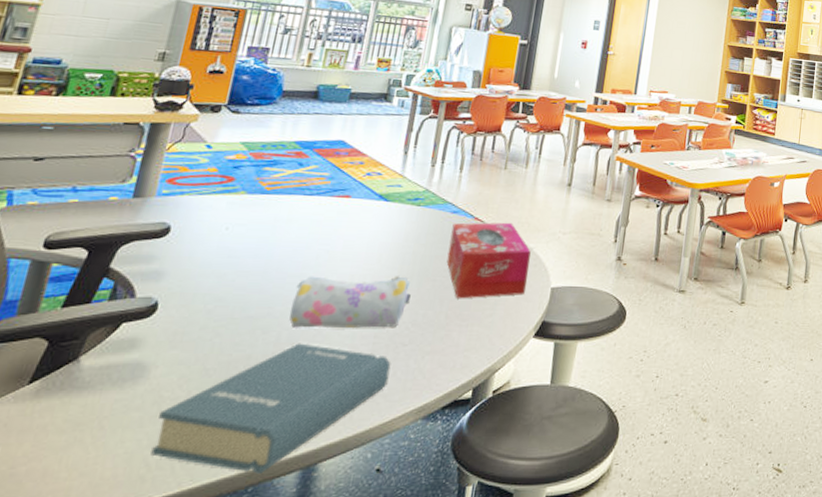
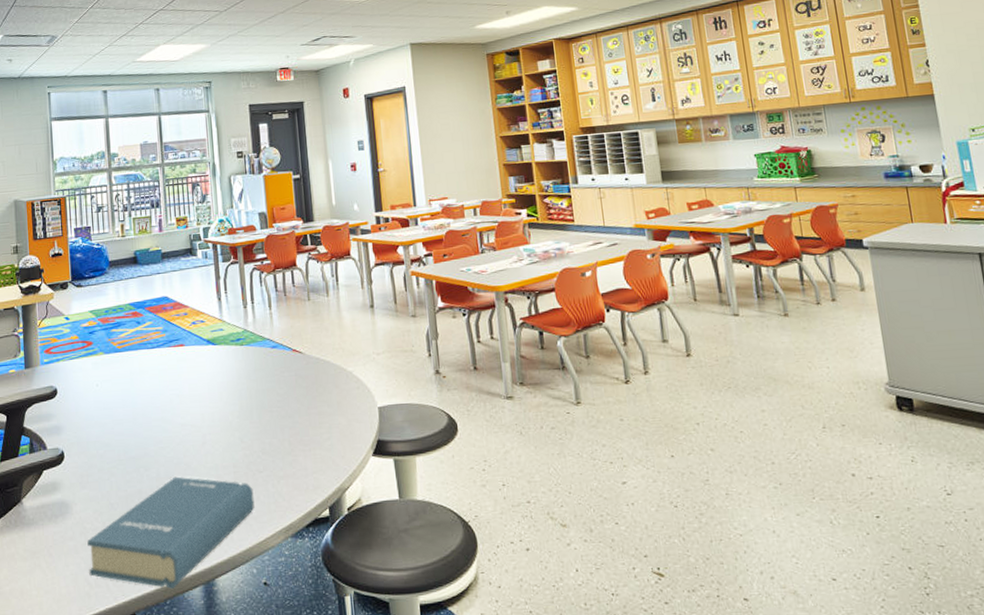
pencil case: present [289,276,411,328] -> none [161,411,255,464]
tissue box: present [446,222,531,299] -> none [275,350,354,426]

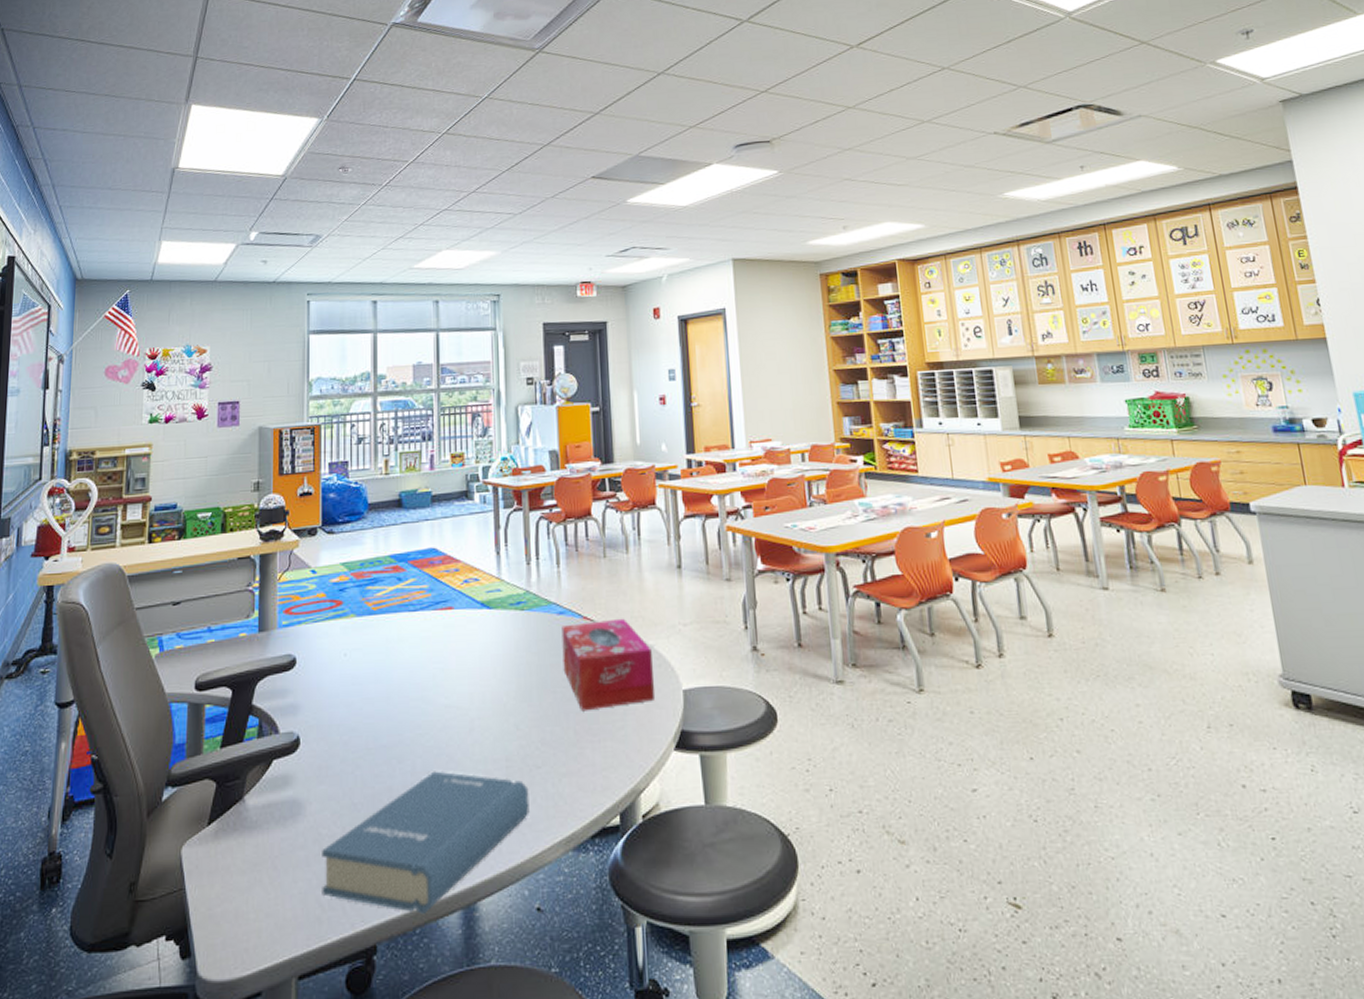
tissue box: none [275,350,354,426] -> present [561,618,654,711]

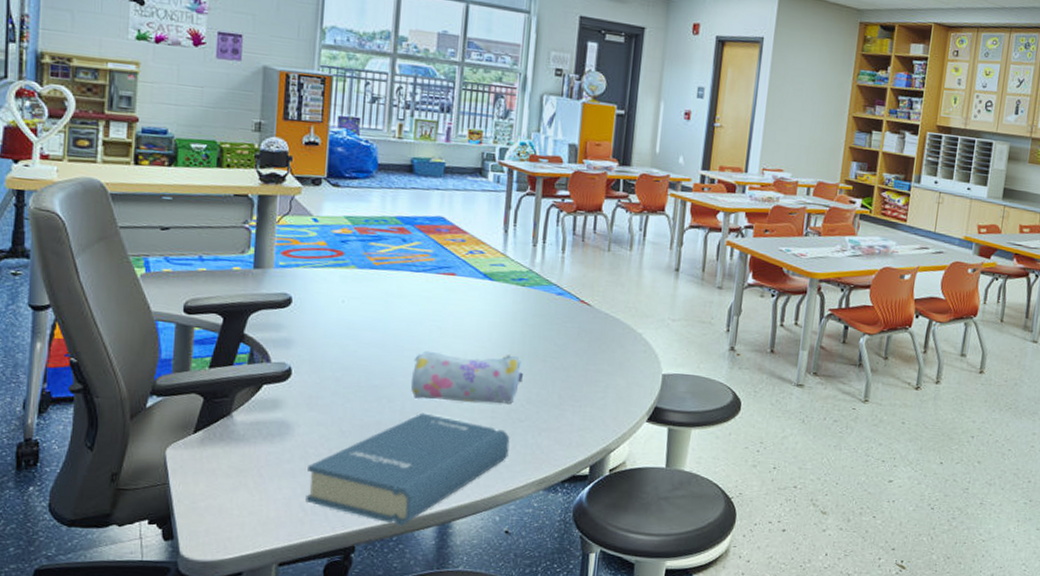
pencil case: none [419,690,534,755] -> present [410,350,523,404]
tissue box: present [561,618,654,711] -> none [555,305,640,381]

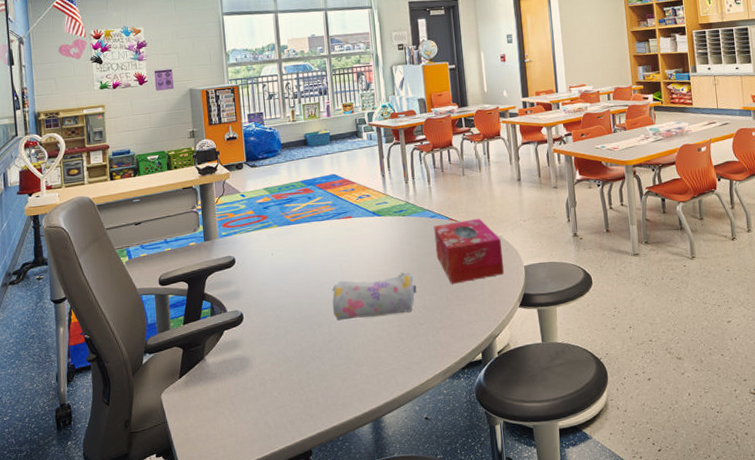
hardback book: present [305,412,510,526] -> none [266,331,417,427]
tissue box: none [555,305,640,381] -> present [434,218,504,285]

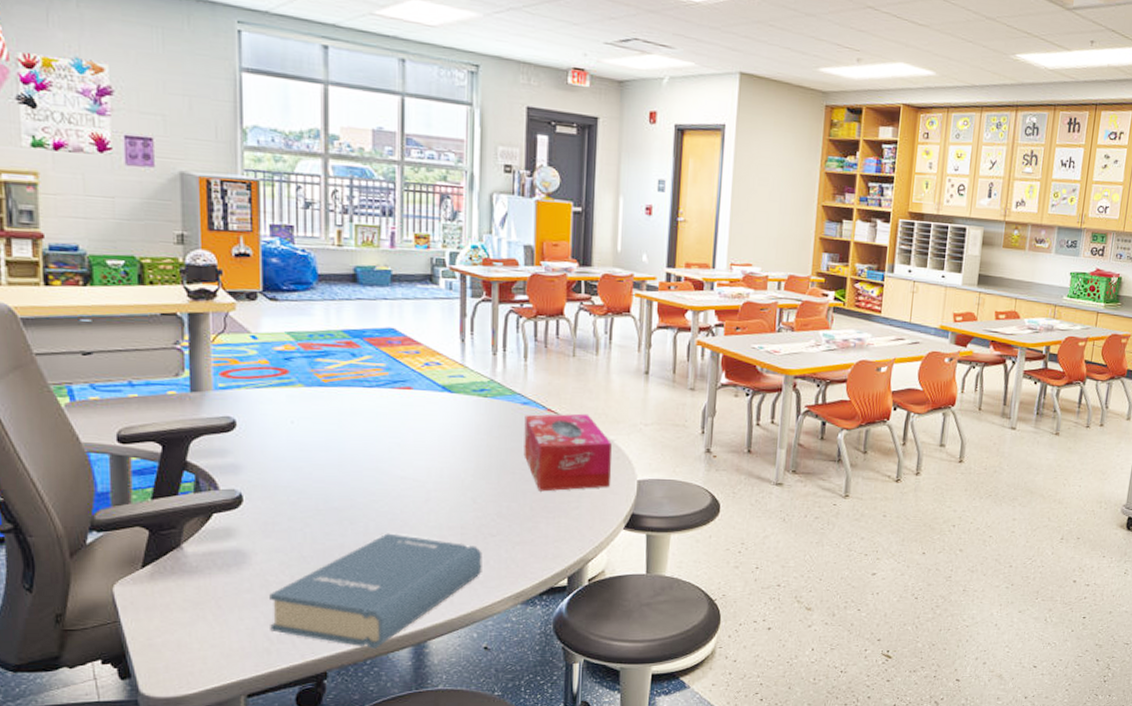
hardback book: none [266,331,417,427] -> present [269,533,482,649]
pencil case: present [332,273,417,321] -> none [372,469,491,519]

